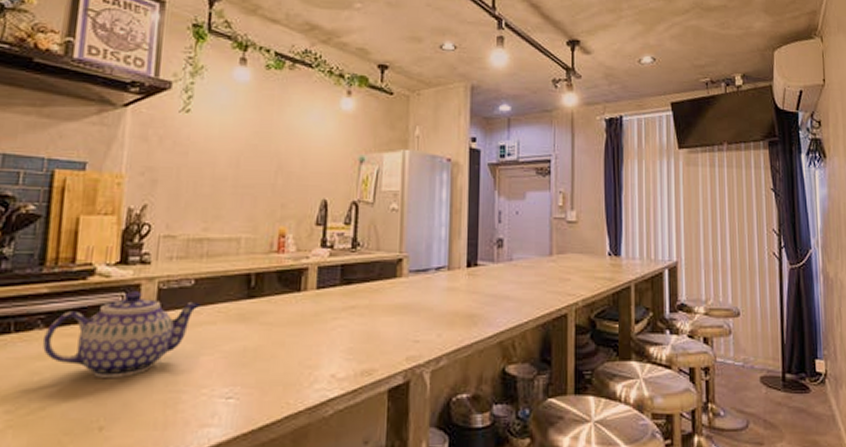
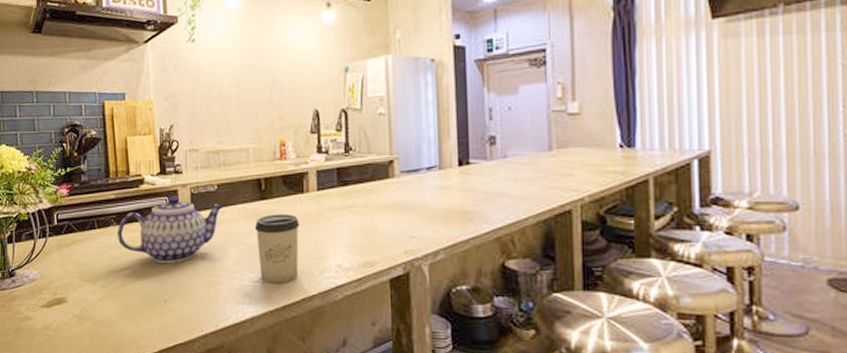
cup: none [236,315,292,399] -> present [254,214,299,284]

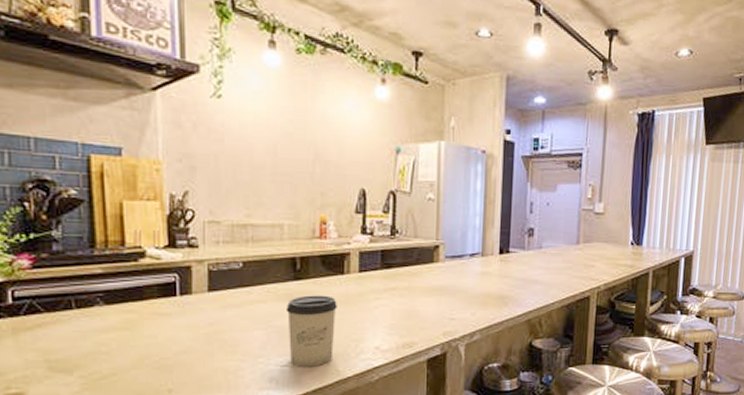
teapot: present [116,195,224,264] -> none [104,271,250,350]

